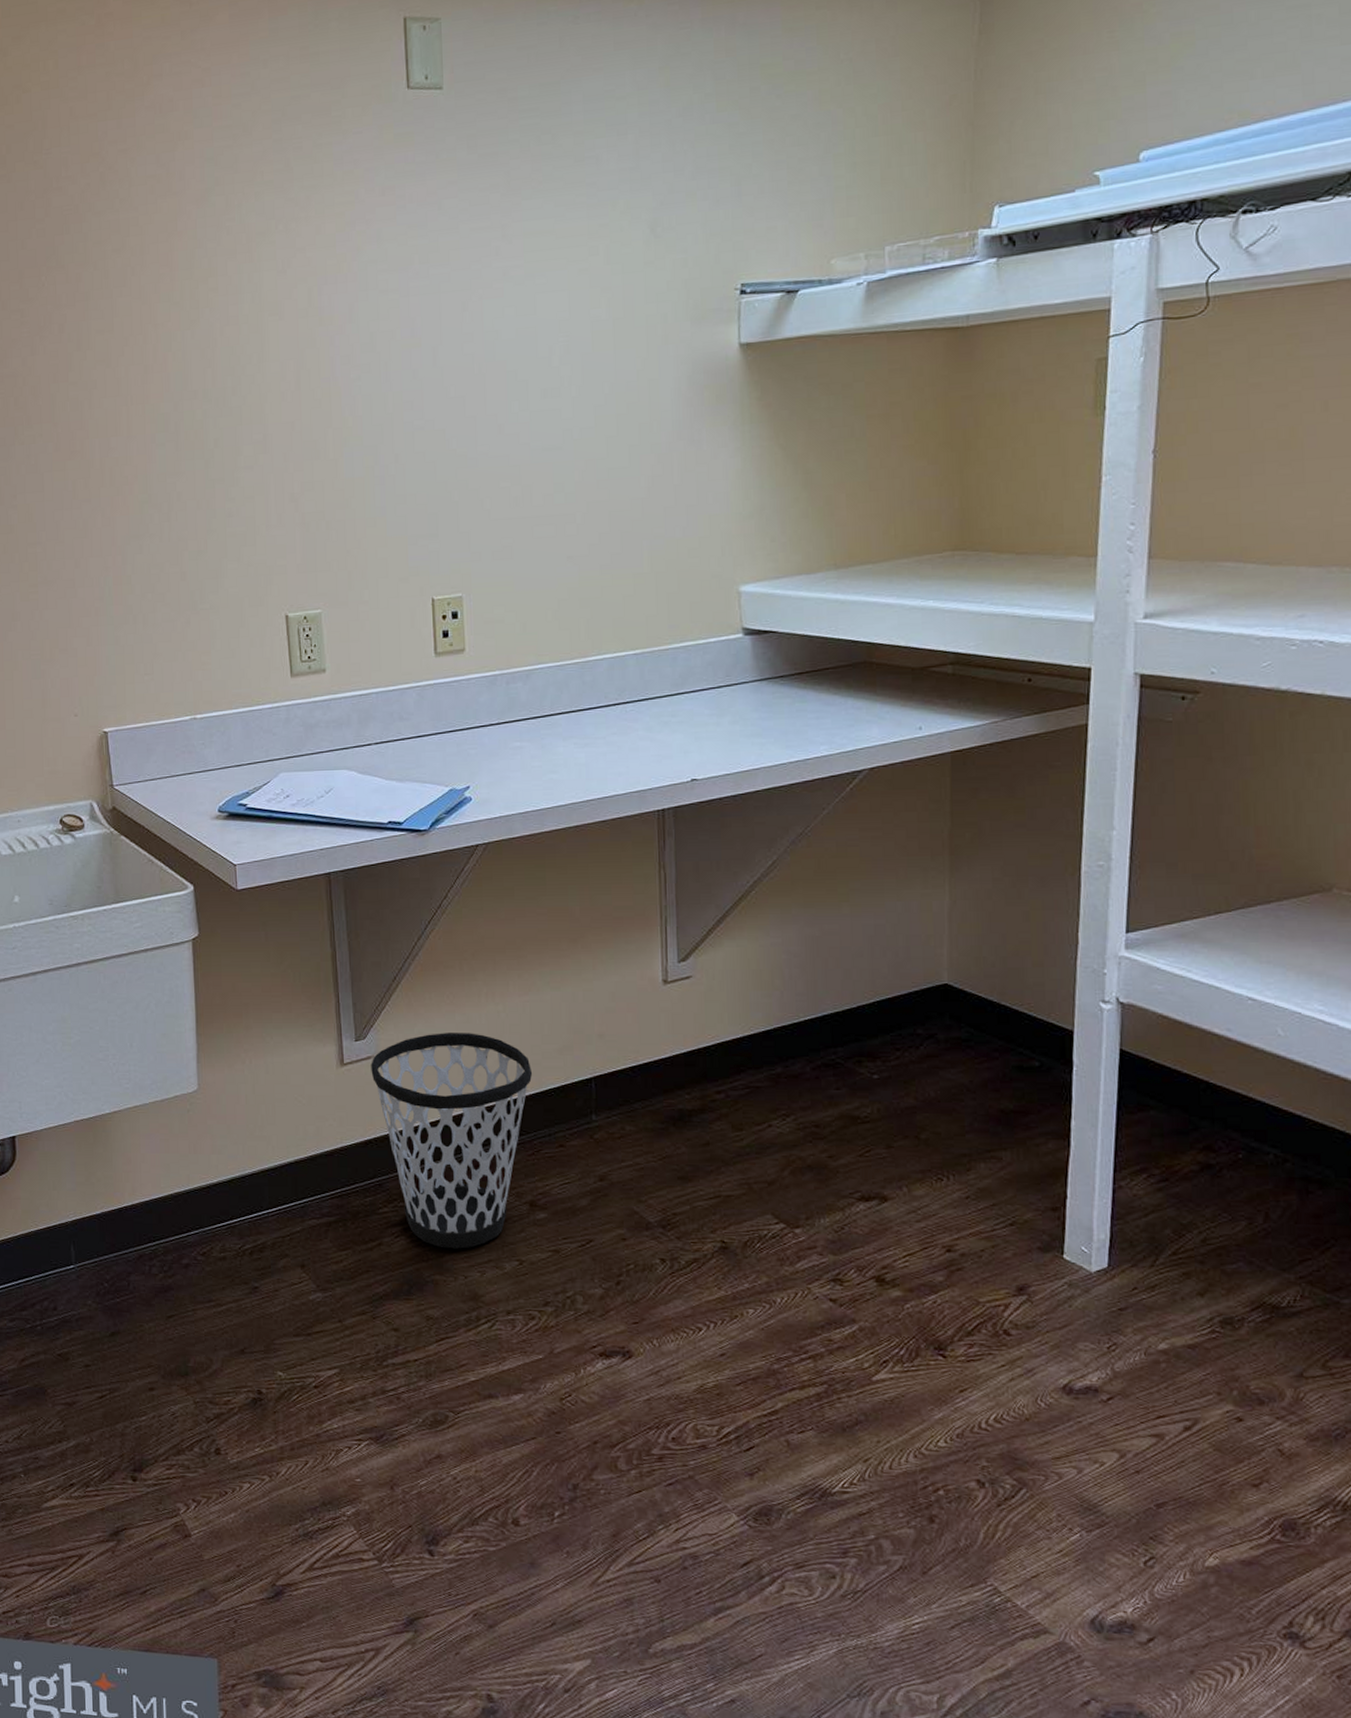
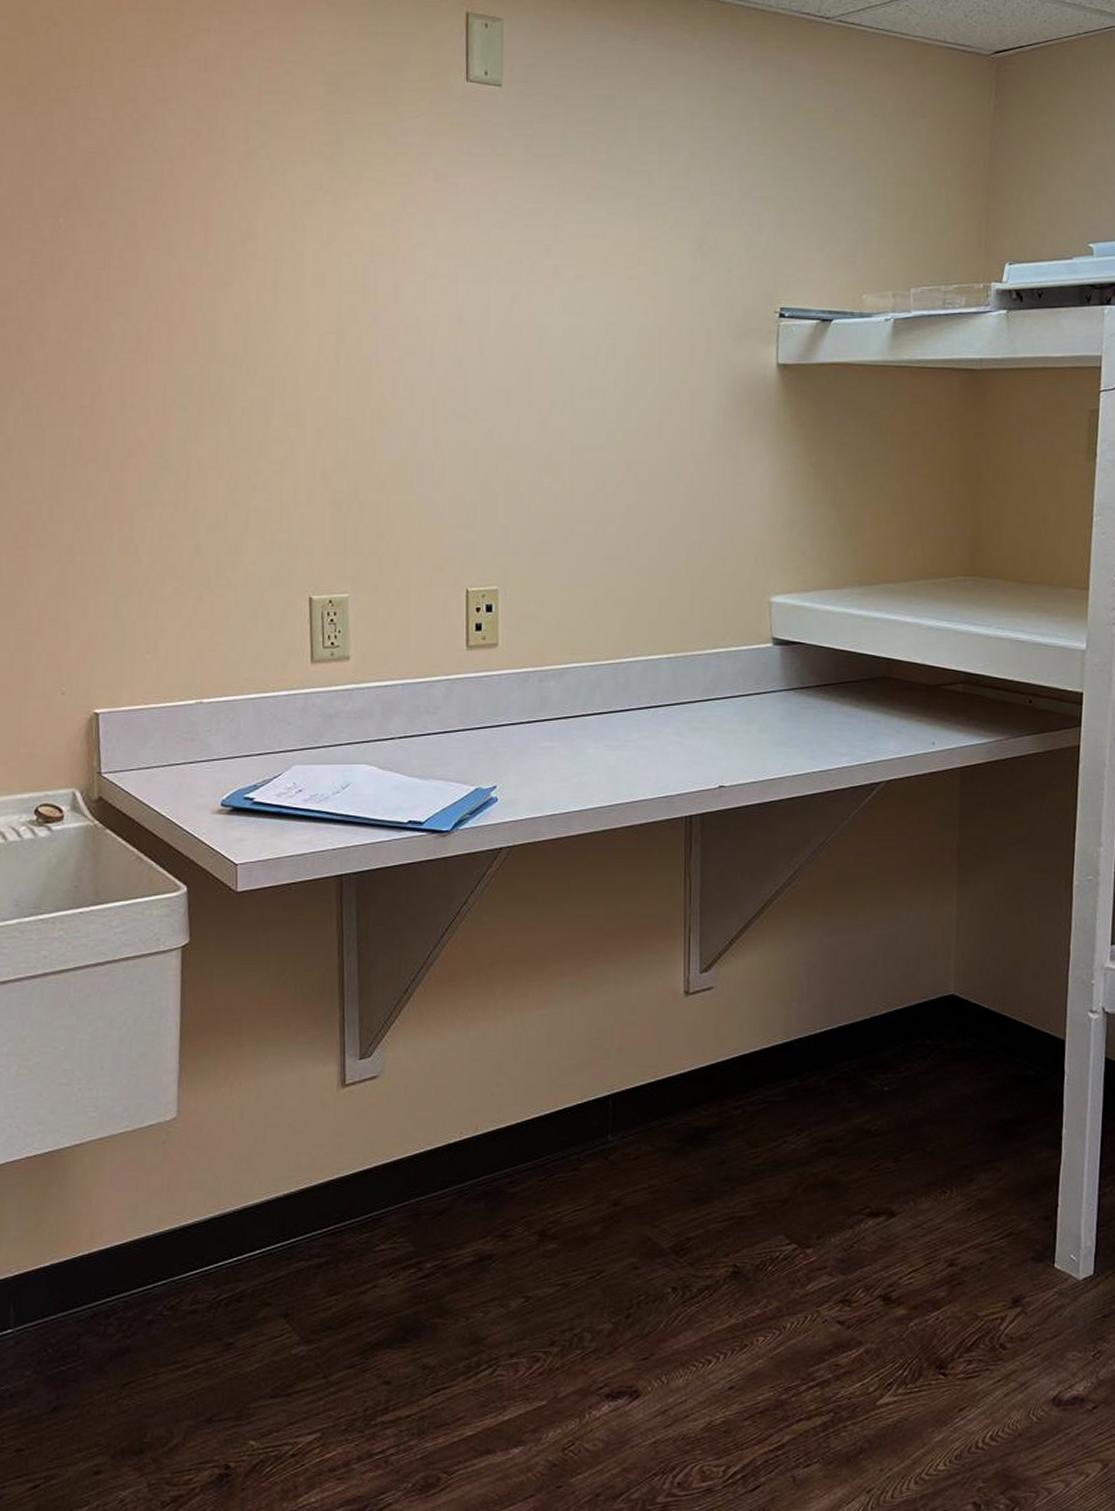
wastebasket: present [371,1033,533,1249] -> none [375,1049,549,1288]

